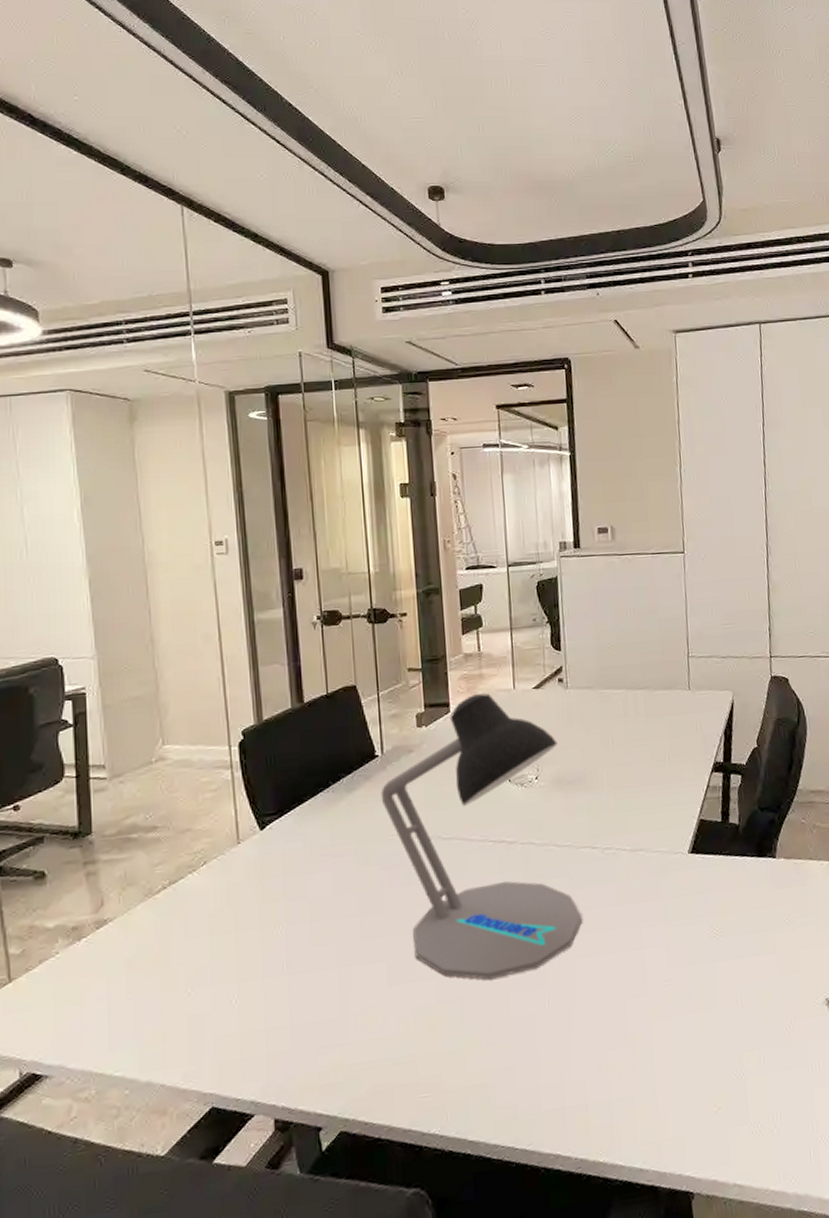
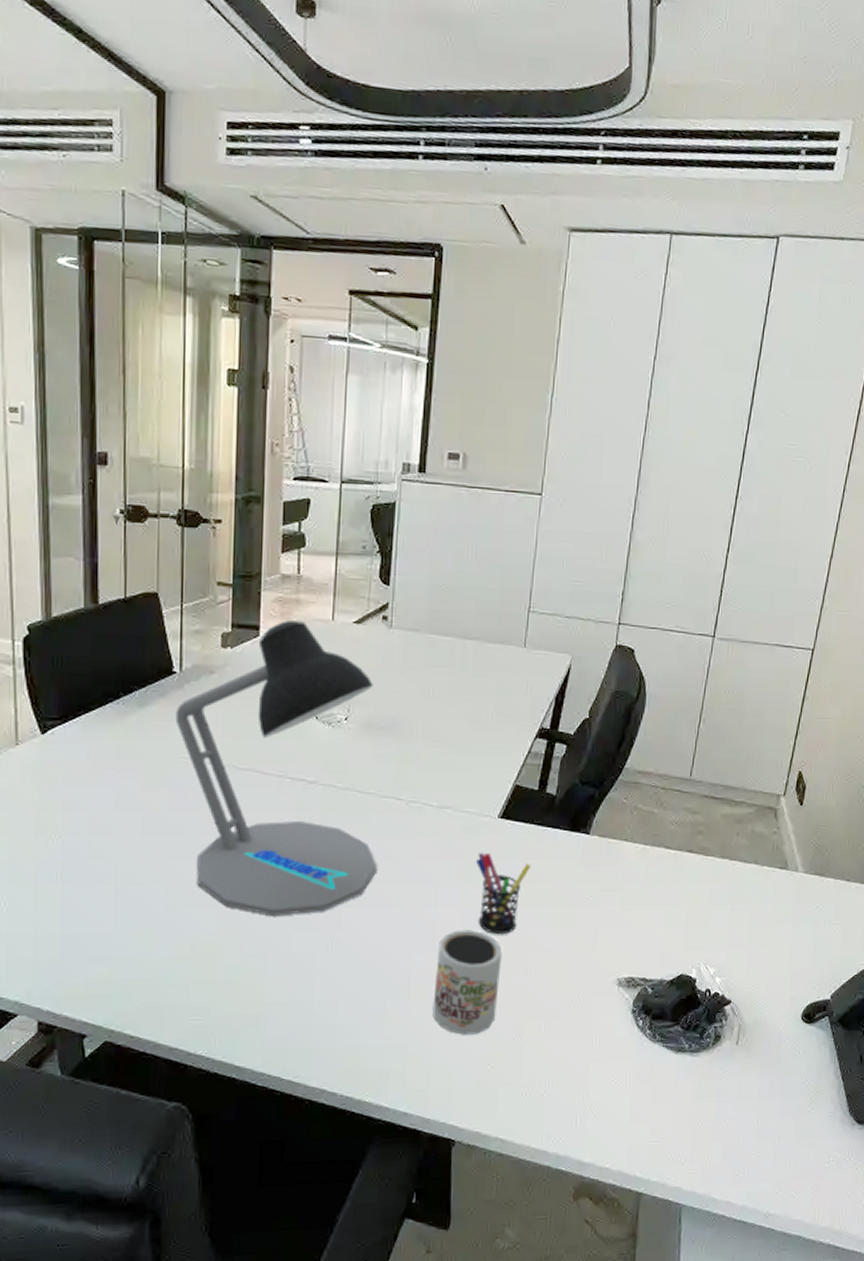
mug: none [650,967,715,1078] -> present [432,930,502,1035]
pen holder: none [673,888,726,970] -> present [475,852,531,935]

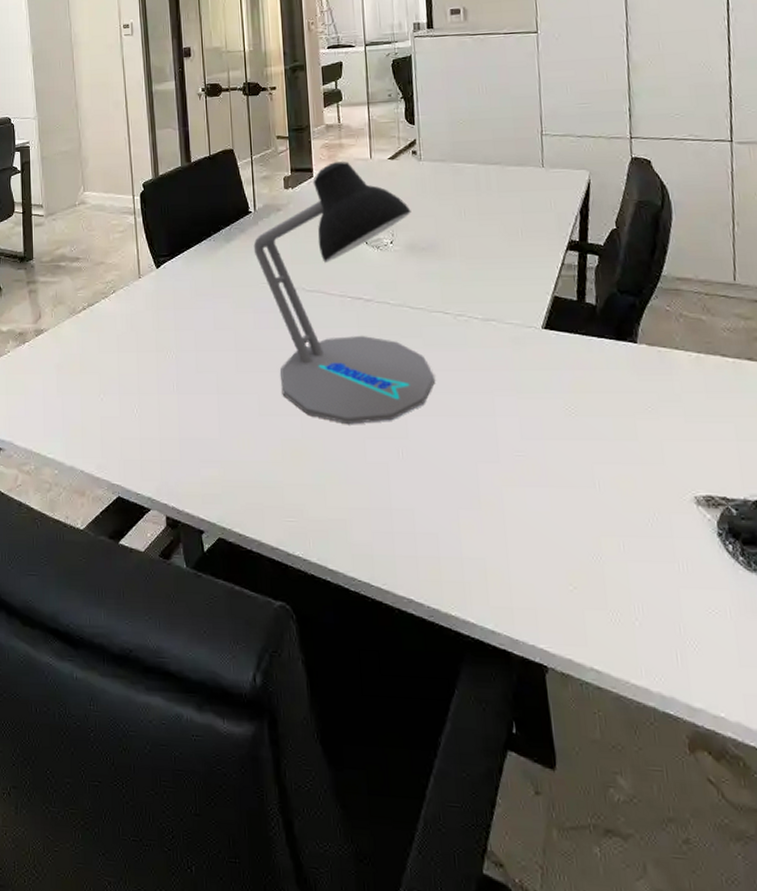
mug: present [432,930,502,1035] -> none [502,440,570,551]
pen holder: present [475,852,531,935] -> none [526,362,583,446]

